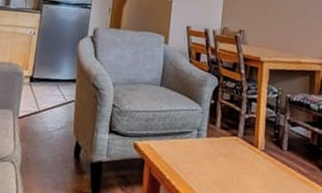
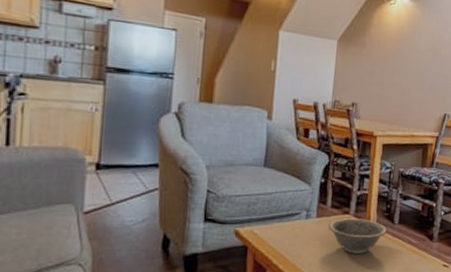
decorative bowl: none [217,140,275,178] -> present [328,218,387,254]

